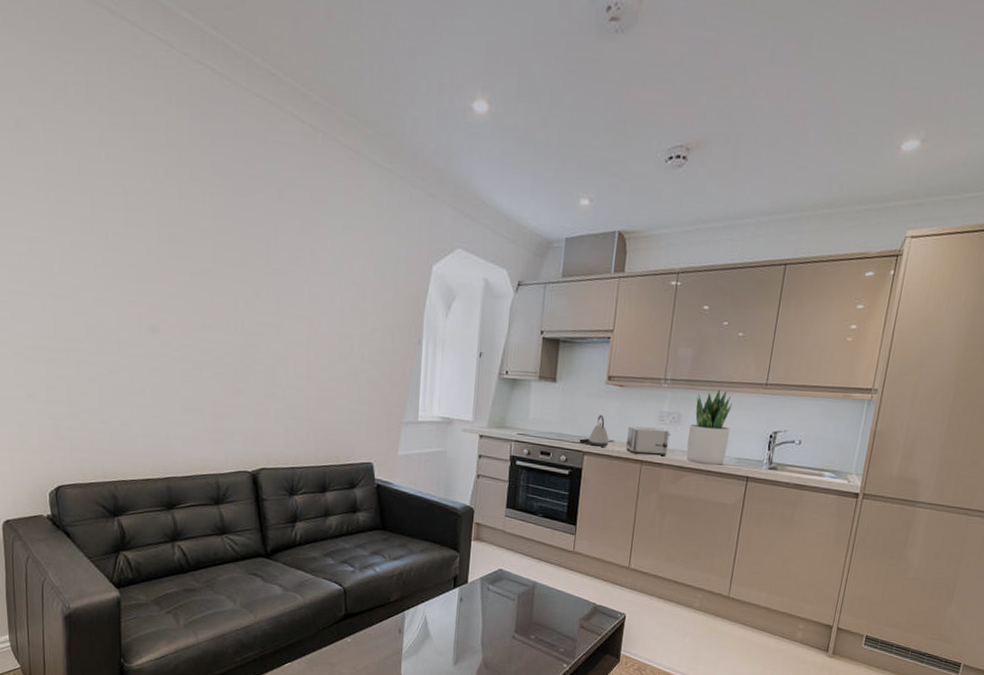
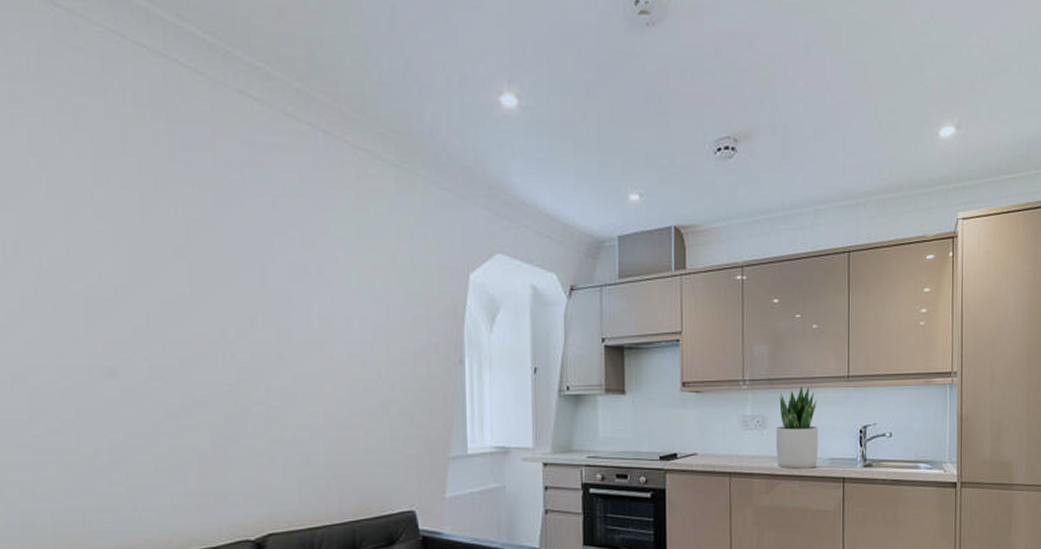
kettle: present [588,414,610,448] -> none [668,426,692,463]
toaster: present [626,426,671,457] -> none [710,433,758,468]

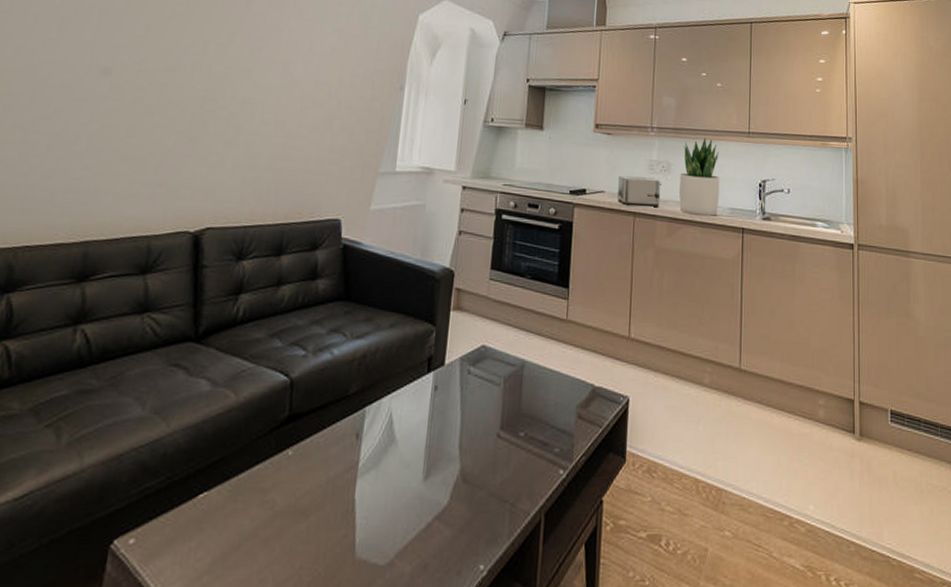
toaster: none [710,433,758,468] -> present [617,175,662,208]

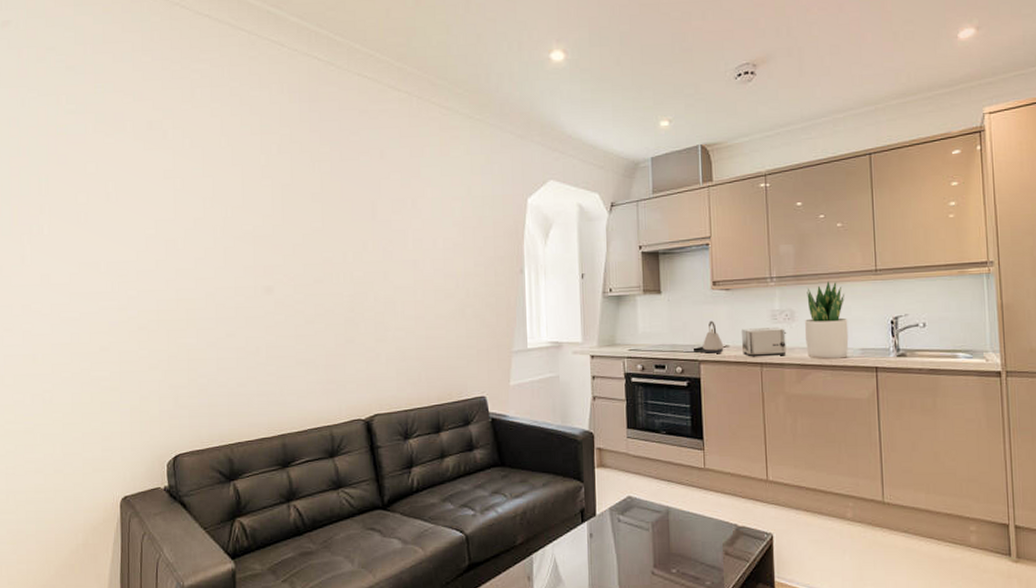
kettle: none [578,163,600,199] -> present [702,321,724,355]

